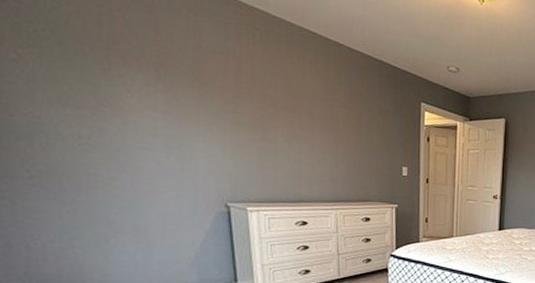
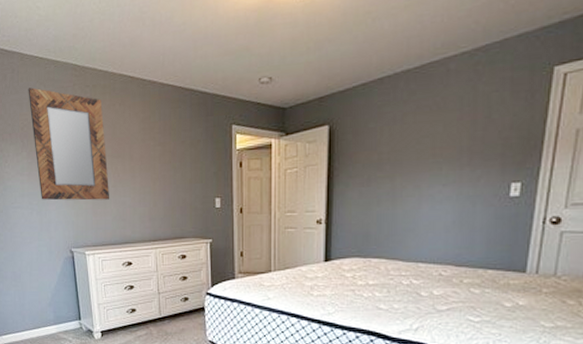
home mirror: none [168,11,283,154] -> present [28,87,110,201]

